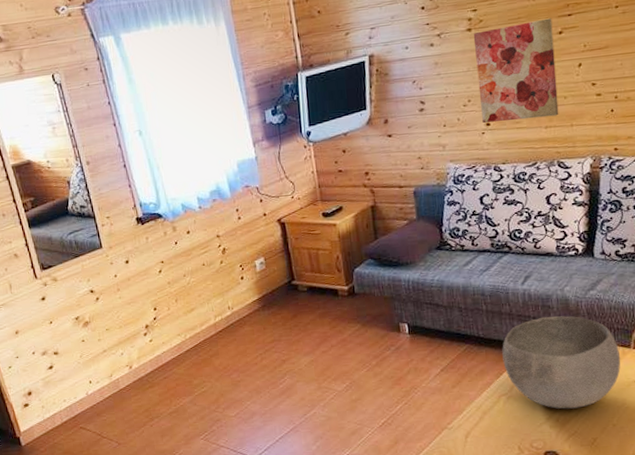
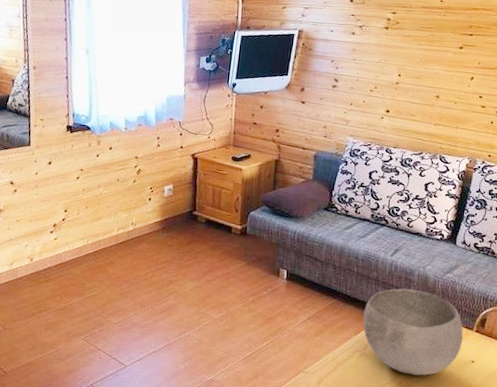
wall art: present [473,18,559,123] -> none [383,31,456,117]

